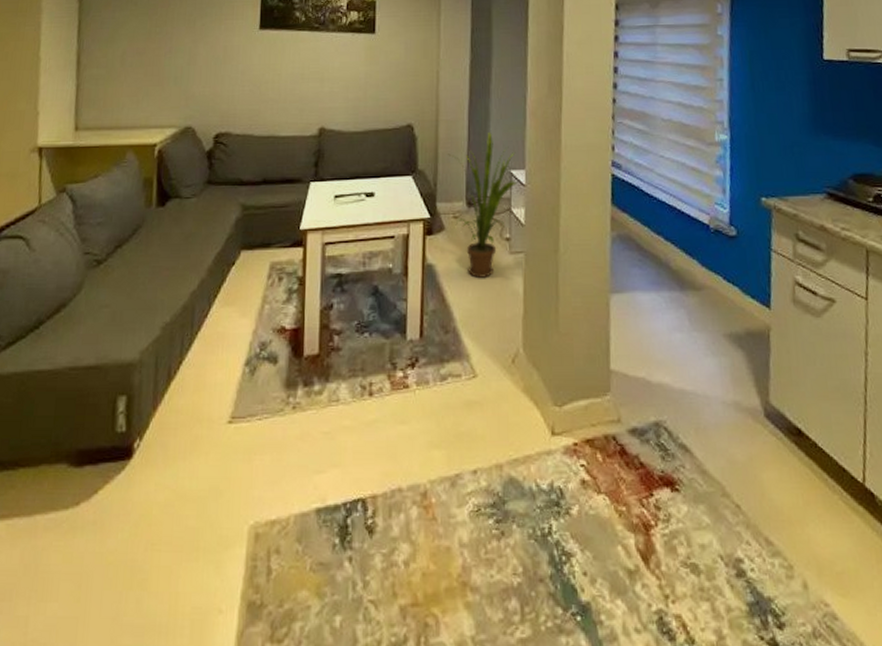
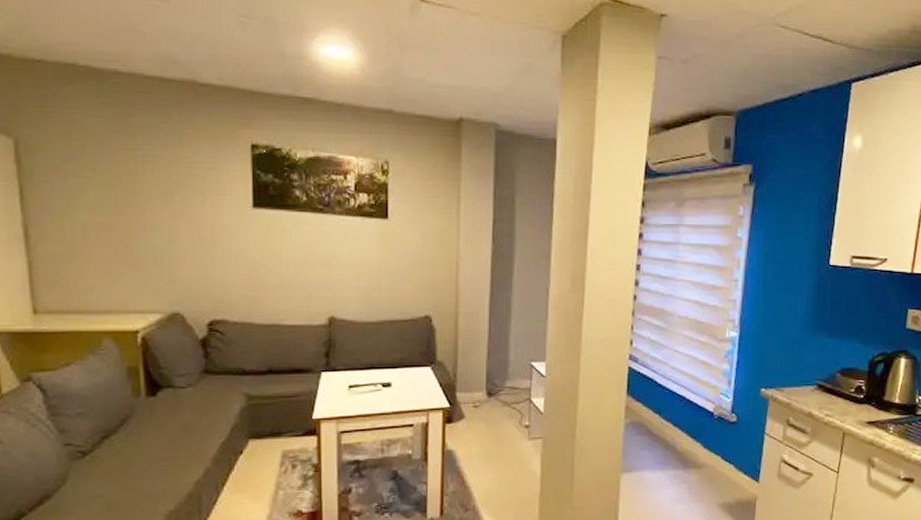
house plant: present [448,131,518,279] -> none [468,324,538,463]

